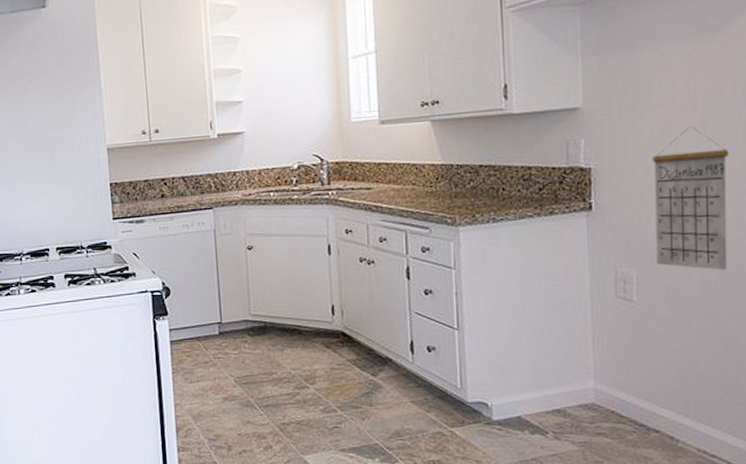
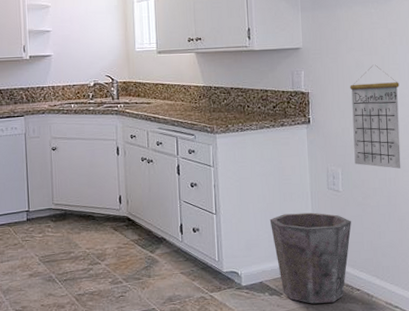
waste bin: none [531,328,649,447] -> present [269,212,351,304]

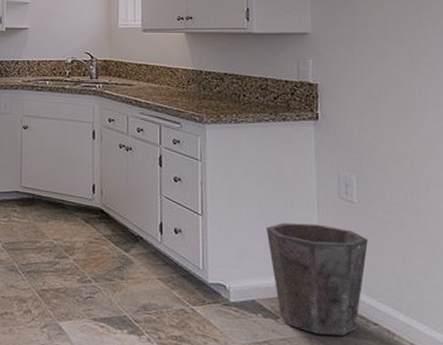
calendar: present [350,64,401,169] -> none [369,56,434,182]

